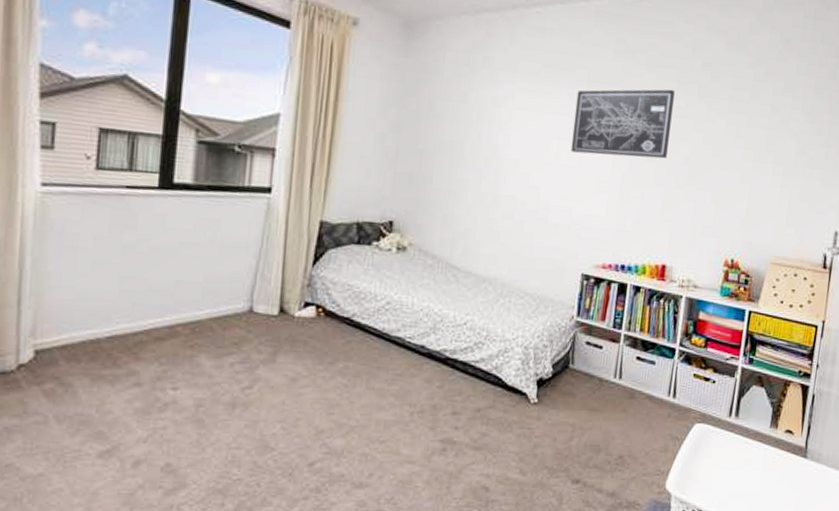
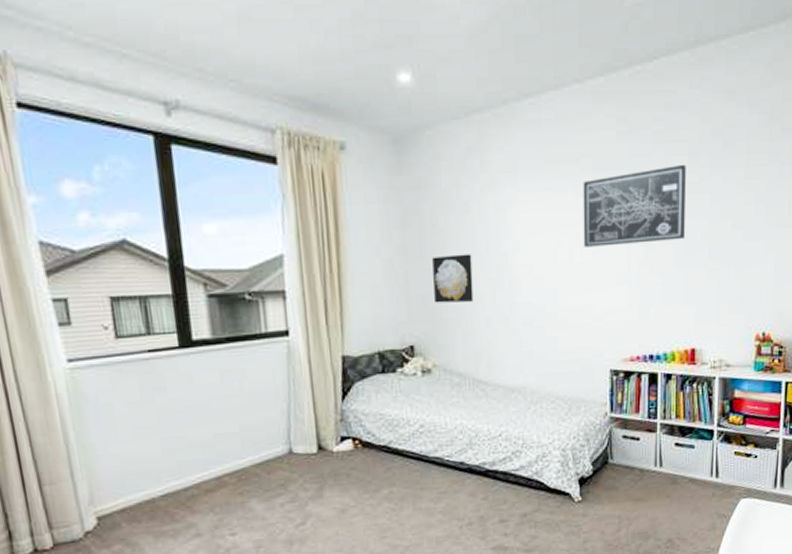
wall art: none [420,138,463,187] -> present [432,254,474,303]

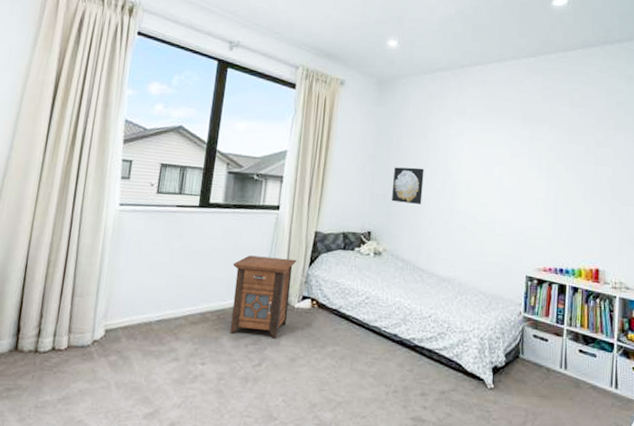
nightstand: none [242,394,327,495] -> present [230,255,297,339]
wall art: present [583,164,686,247] -> none [511,124,595,180]

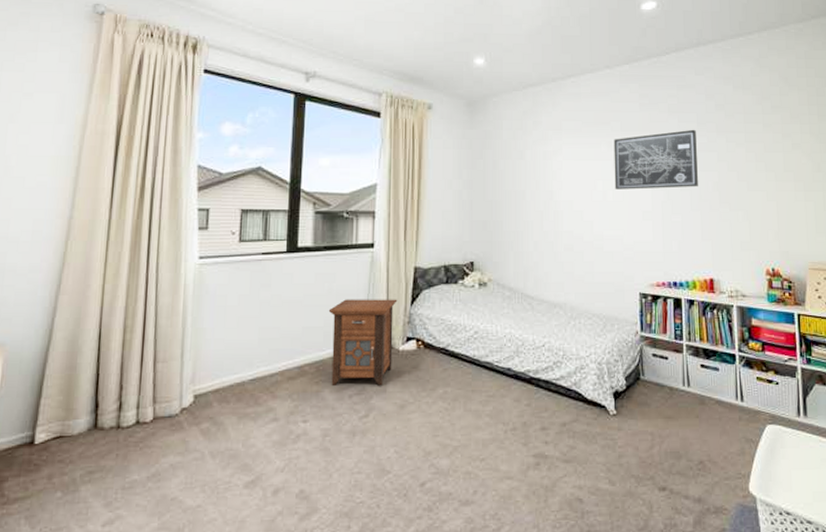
wall art: present [392,167,424,204] -> none [493,190,524,228]
wall art: none [511,124,595,180] -> present [613,129,698,190]

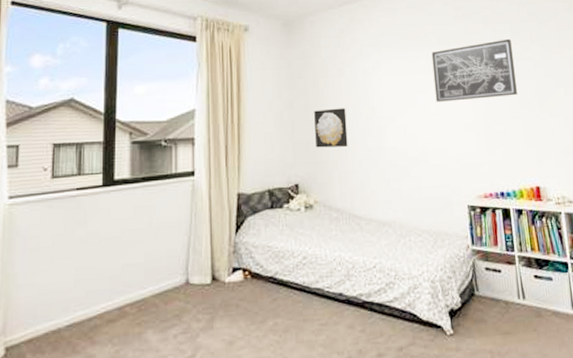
nightstand: present [328,299,398,386] -> none [149,228,221,325]
wall art: none [493,190,524,228] -> present [314,108,348,148]

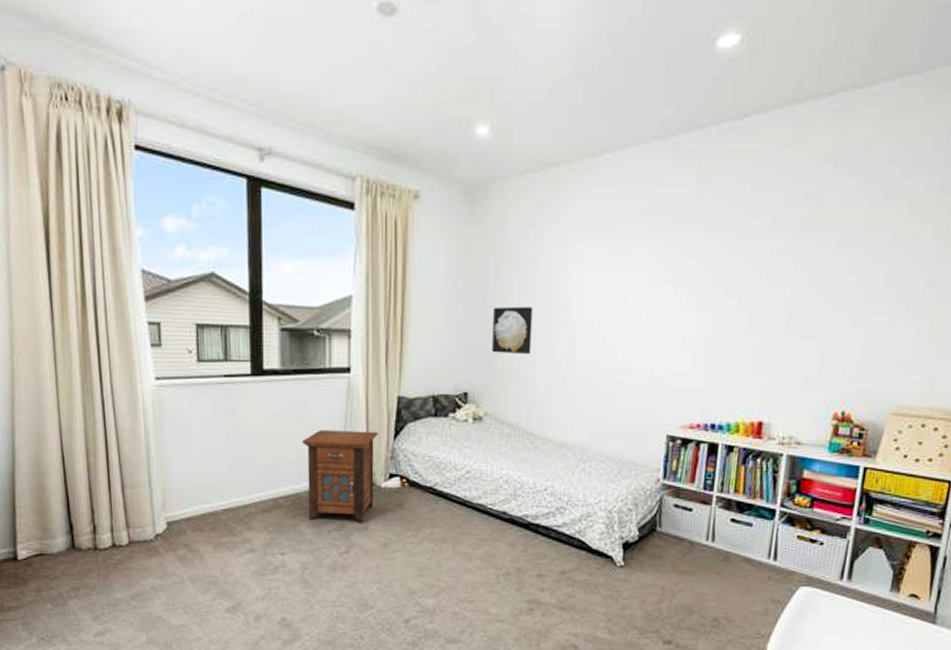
nightstand: none [149,228,221,325] -> present [301,430,379,523]
wall art: present [431,38,517,102] -> none [650,227,770,308]

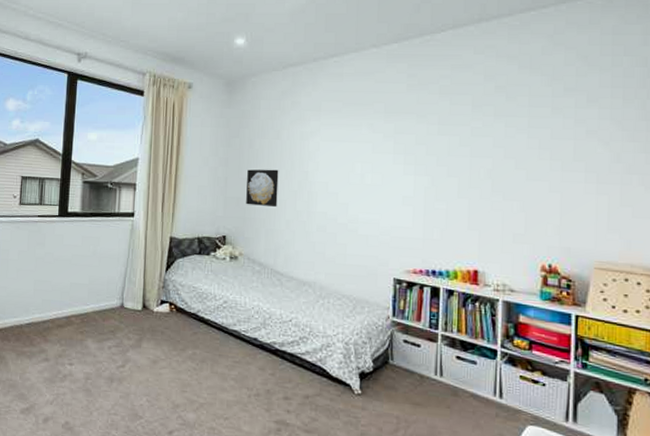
nightstand: present [301,430,379,523] -> none [93,261,154,341]

